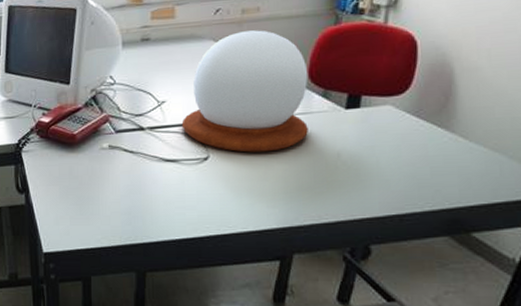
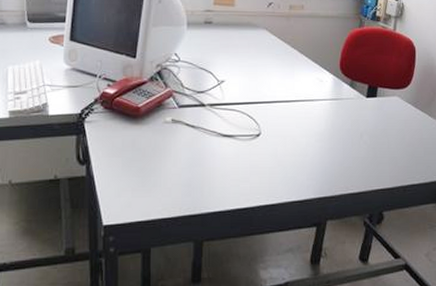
snow globe: present [181,30,308,153] -> none [238,24,340,131]

